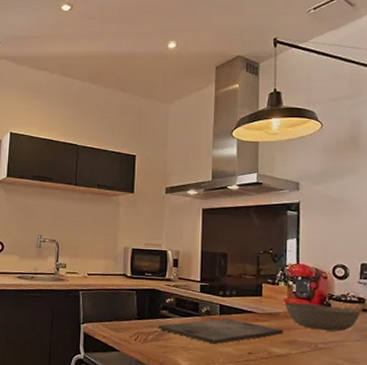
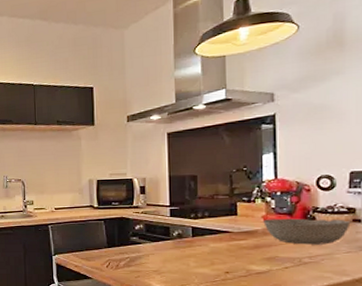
cutting board: present [158,318,284,345] -> none [129,239,264,267]

